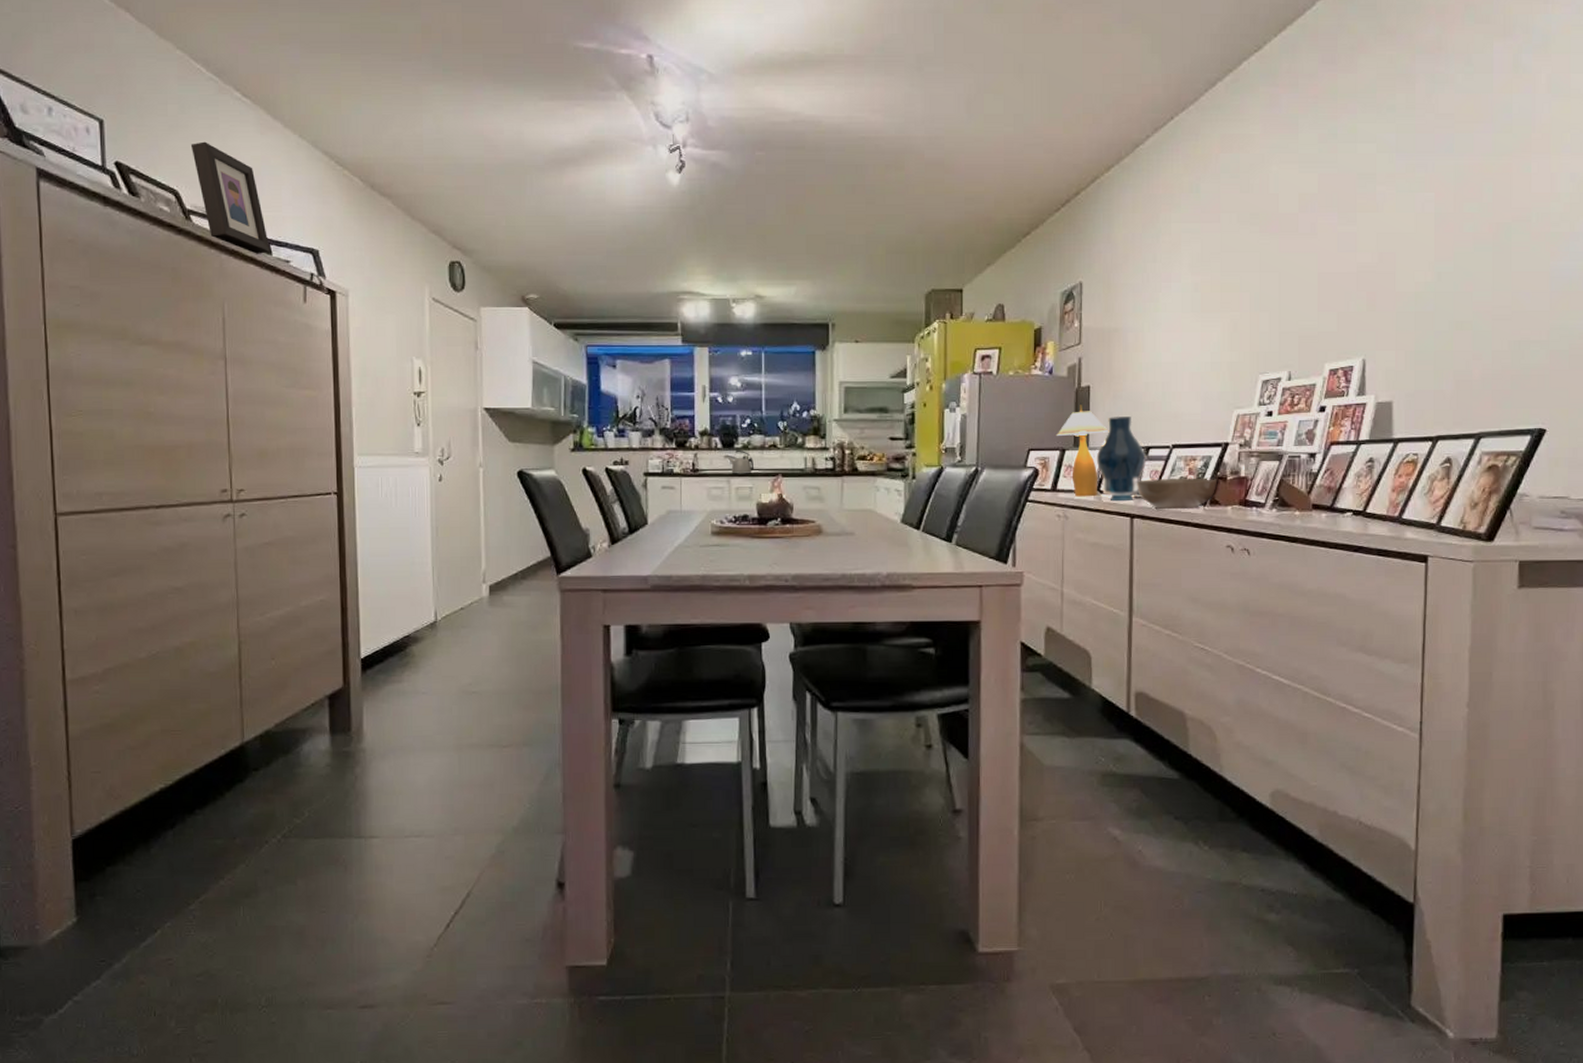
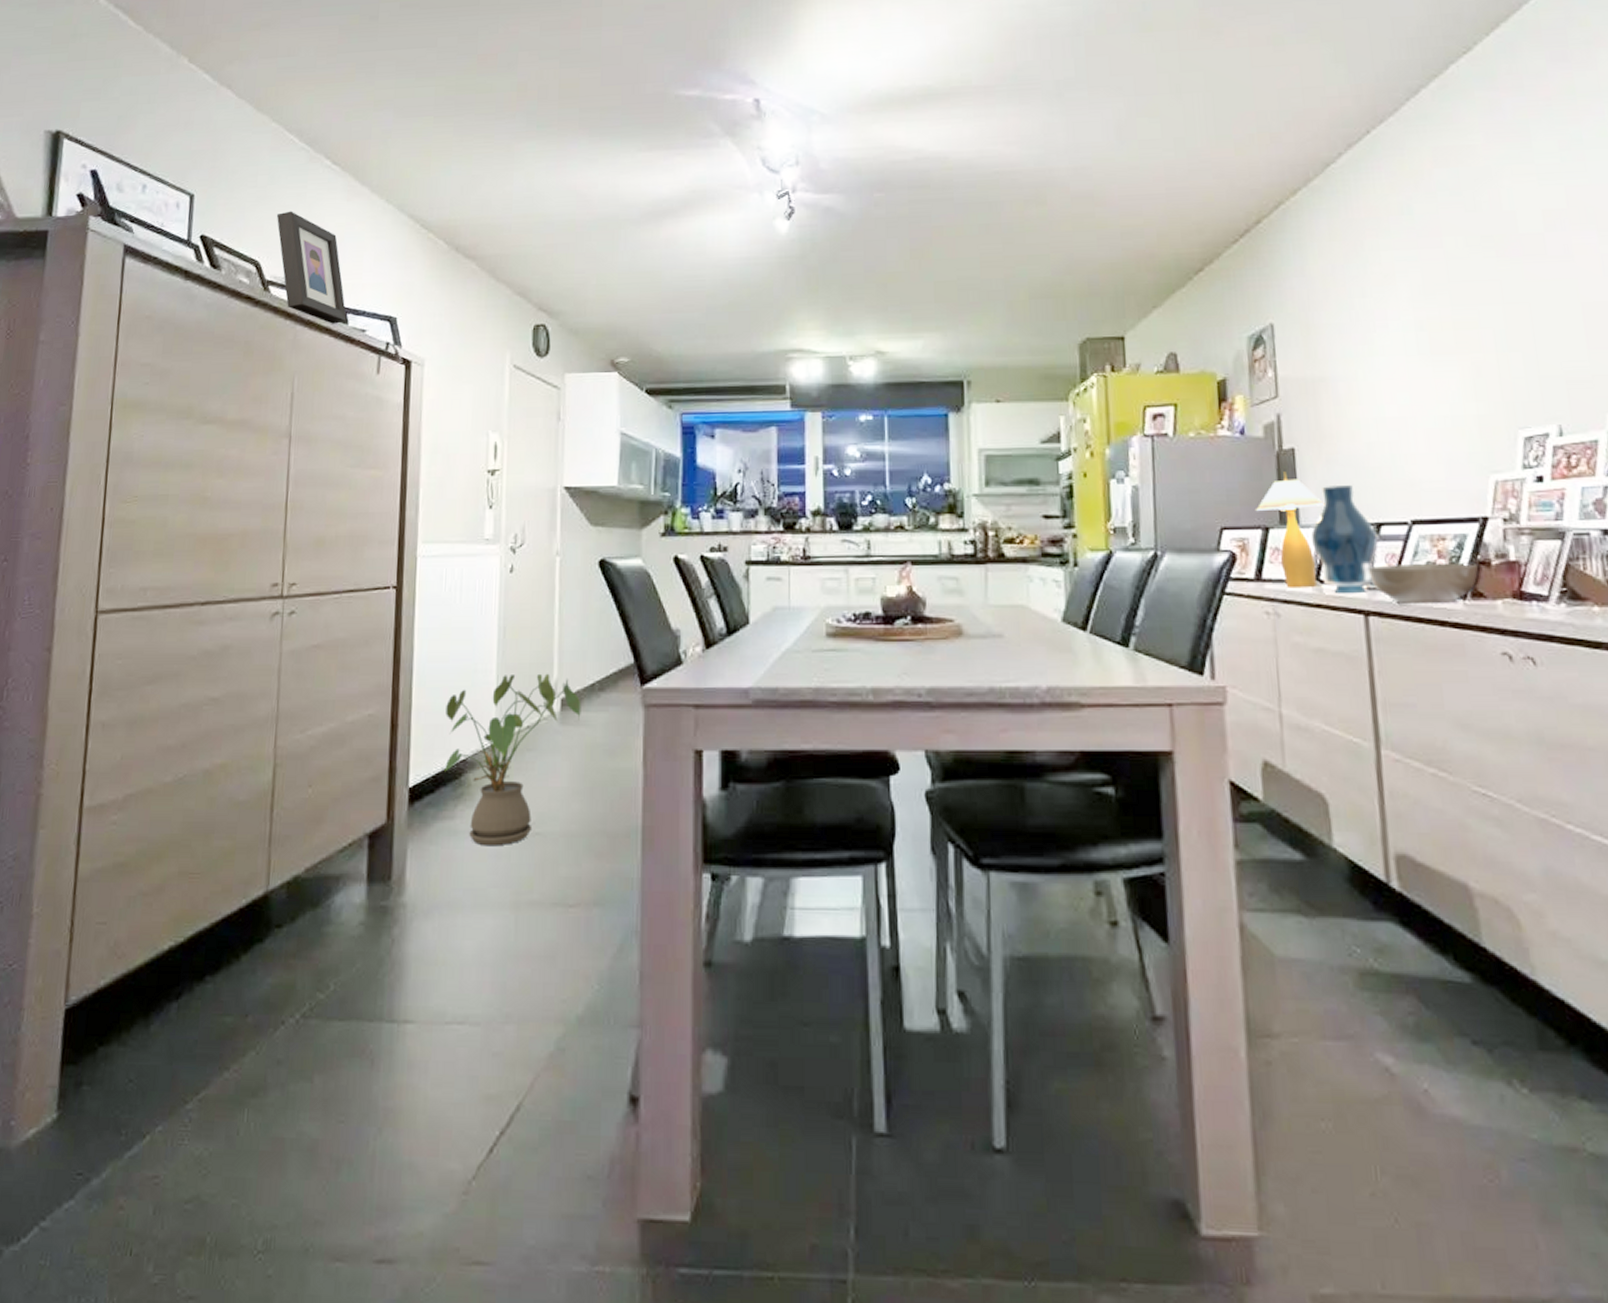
house plant: none [389,565,507,703] -> present [444,673,581,847]
kettle: present [727,449,755,474] -> none [845,532,878,562]

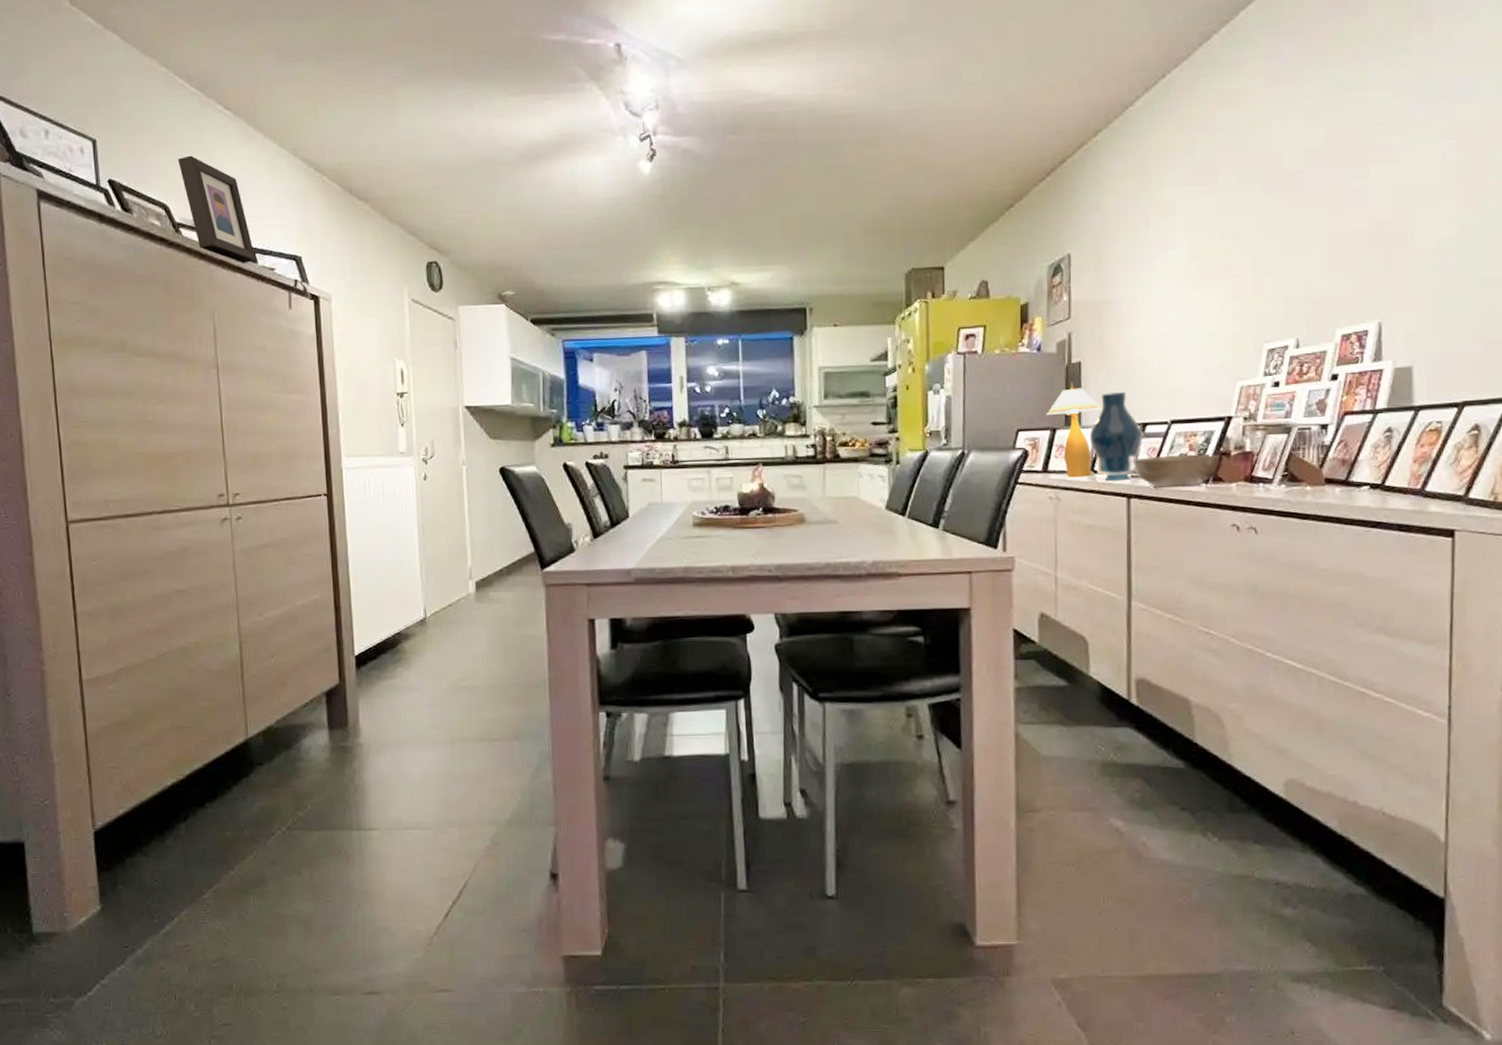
house plant: present [444,673,581,847] -> none [379,562,493,698]

